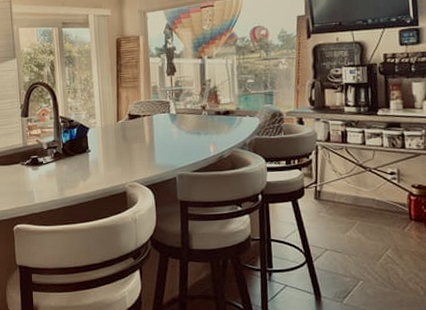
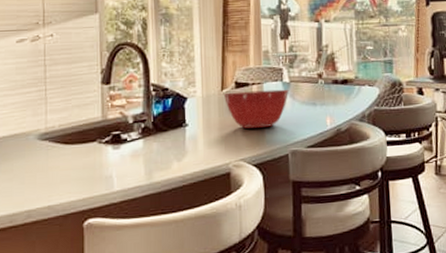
mixing bowl: none [118,120,176,154] -> present [223,89,289,129]

